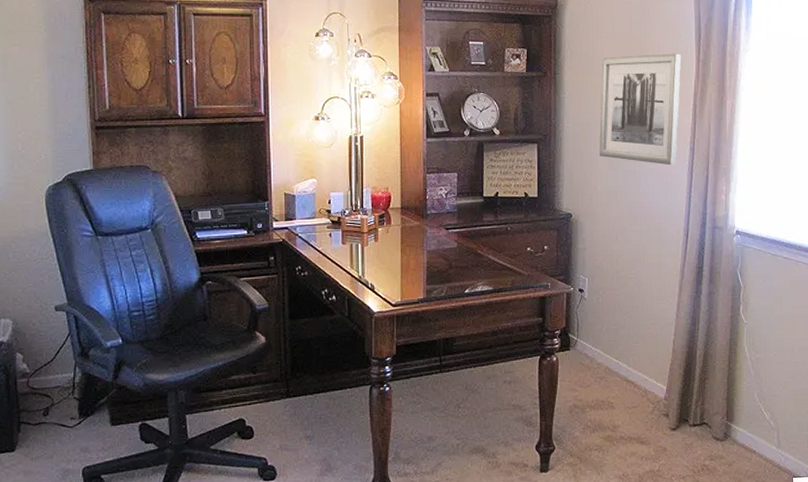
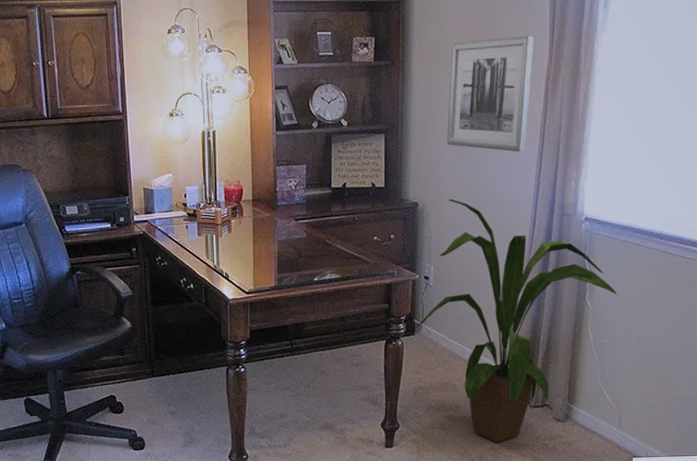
house plant: none [570,211,771,464] -> present [415,199,618,442]

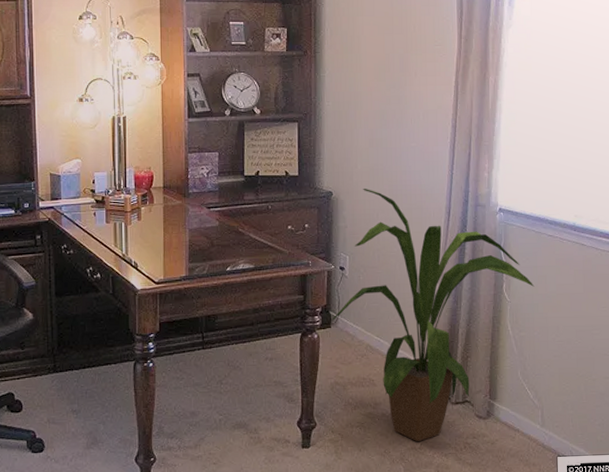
wall art: present [446,35,534,152] -> none [359,30,443,143]

